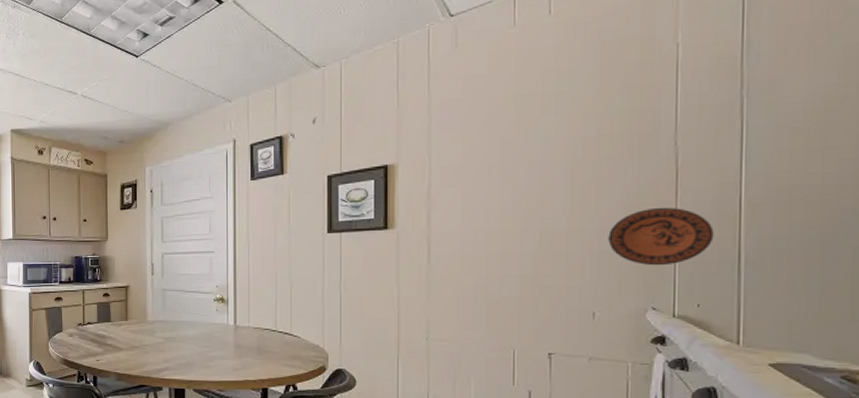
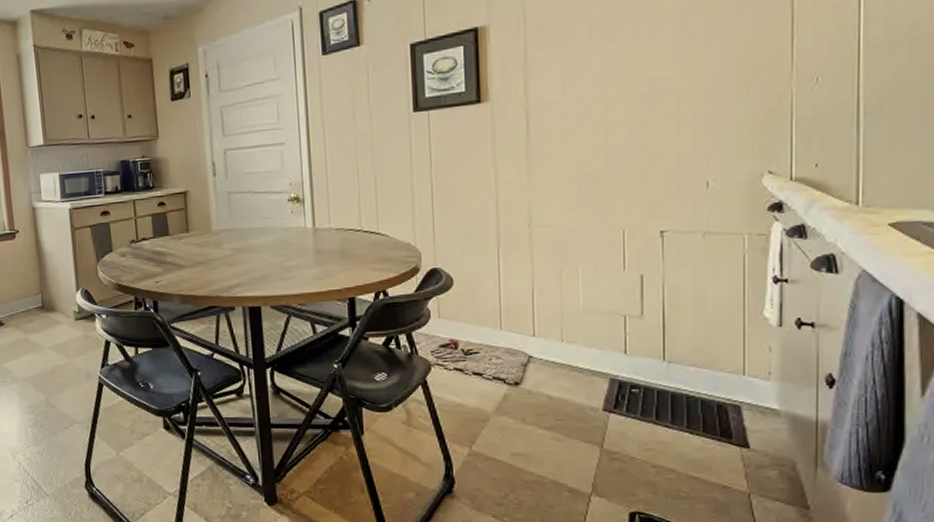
decorative plate: present [608,207,714,266] -> none [721,56,832,125]

